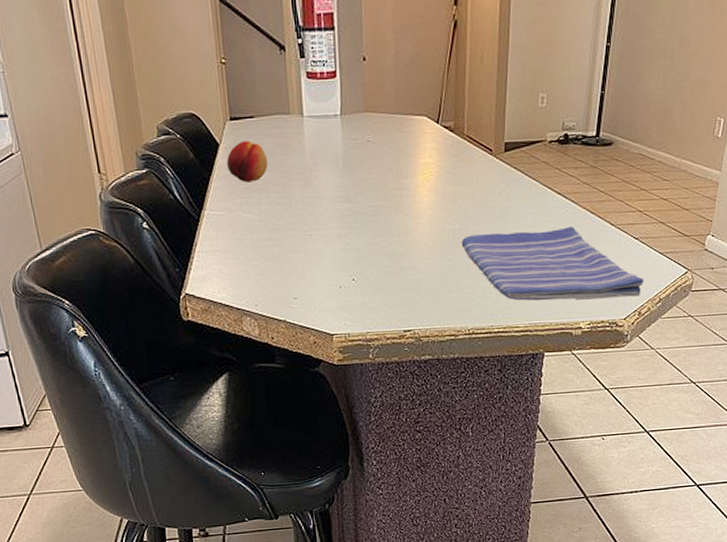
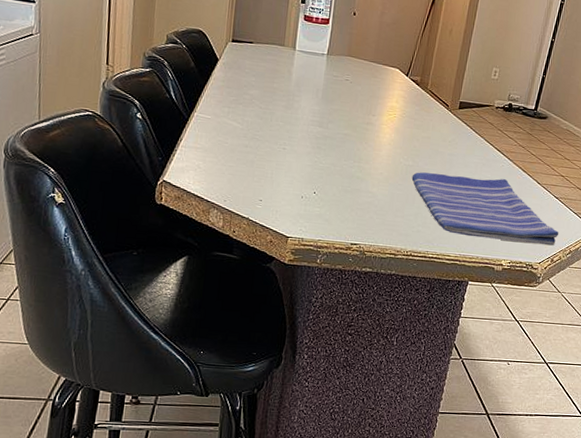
fruit: present [227,140,268,183] -> none [222,60,259,96]

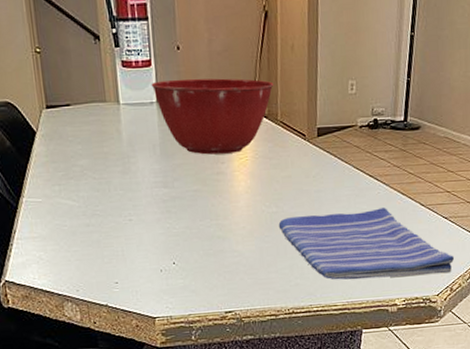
mixing bowl: none [325,37,430,109] -> present [151,78,274,155]

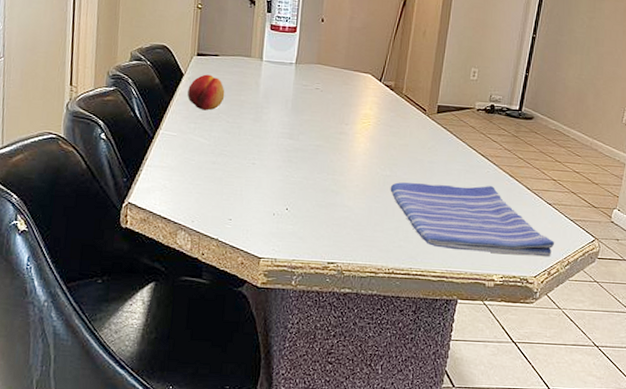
fruit: none [44,128,86,170] -> present [187,74,225,111]
mixing bowl: present [151,78,274,155] -> none [293,46,403,117]

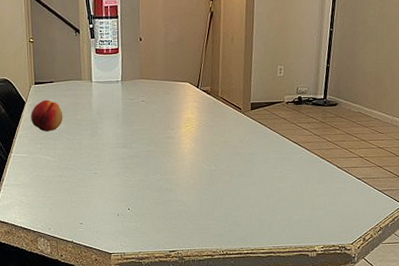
dish towel: present [390,182,555,257] -> none [216,169,367,228]

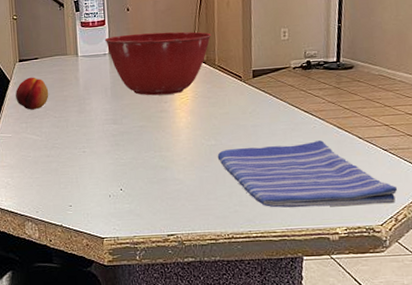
mixing bowl: none [117,63,216,123] -> present [104,31,212,96]
dish towel: none [216,169,367,228] -> present [217,140,398,208]

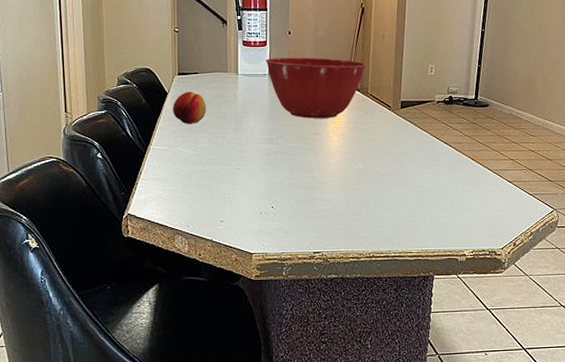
dish towel: present [217,140,398,208] -> none [364,170,518,231]

